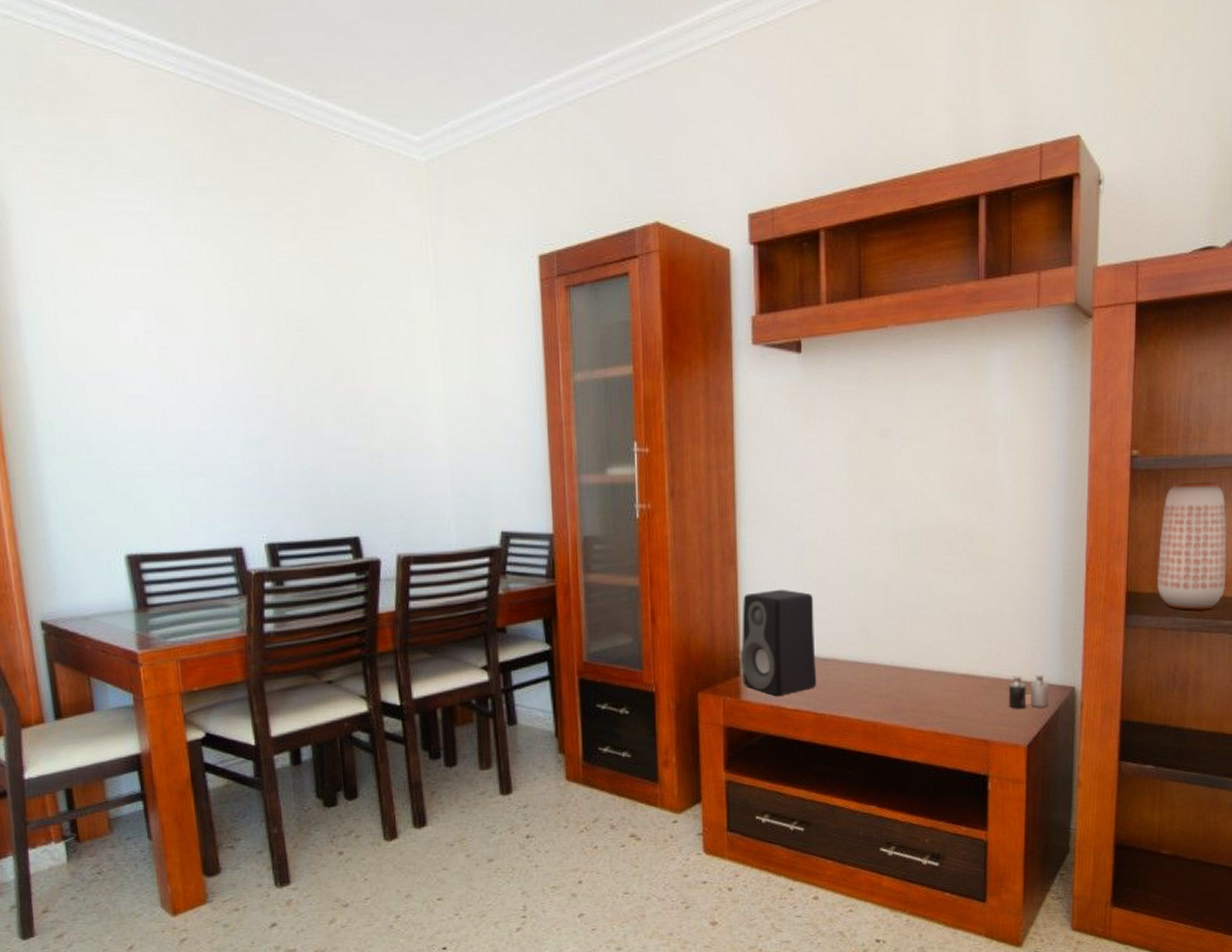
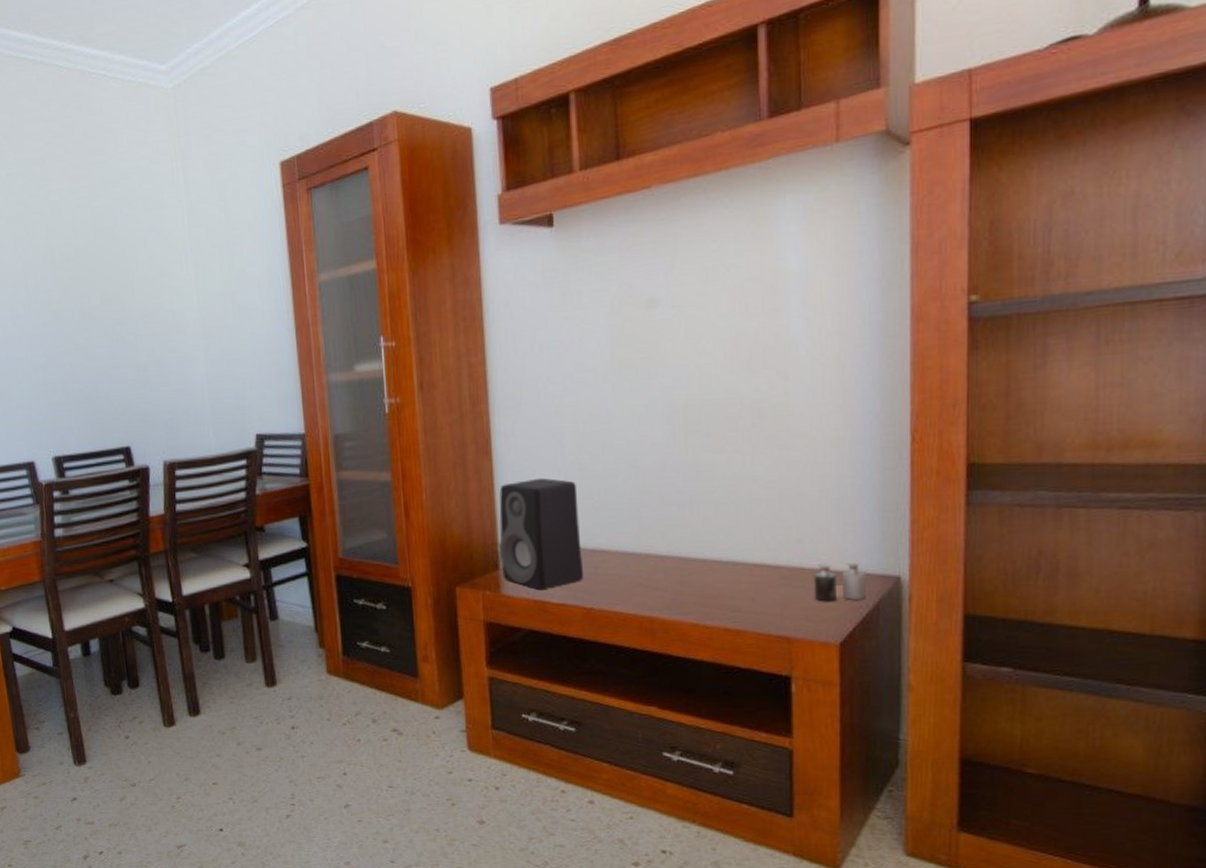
vase: present [1156,482,1227,611] -> none [1009,324,1111,483]

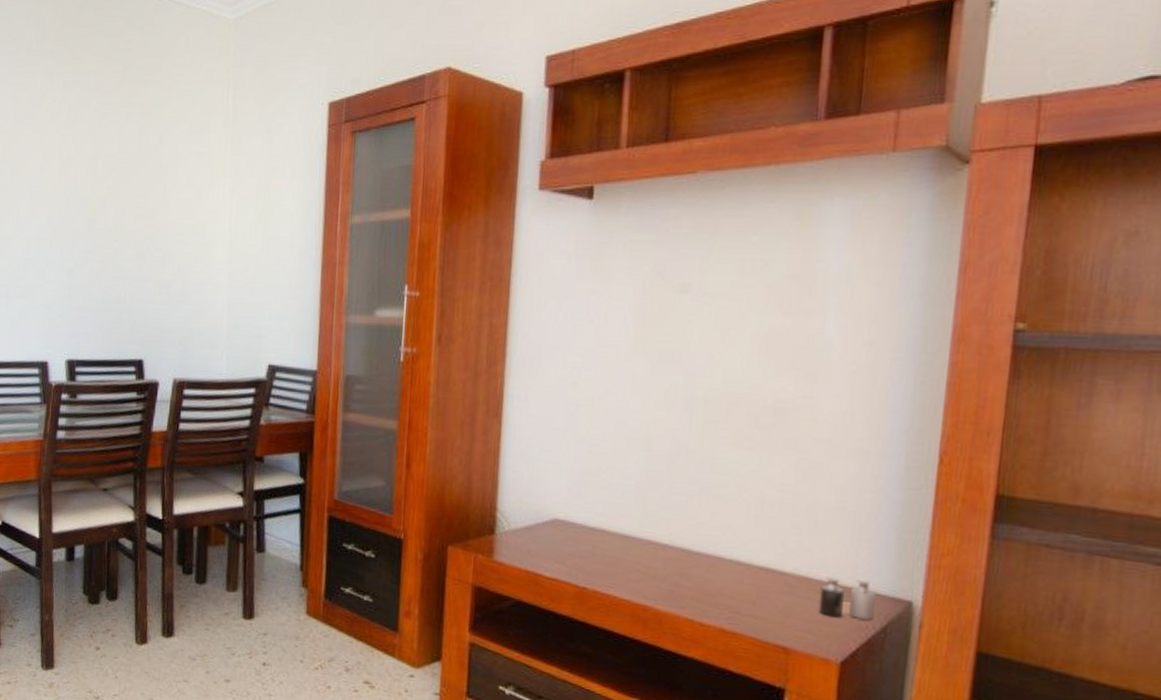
speaker: present [499,477,584,590] -> none [497,447,585,562]

